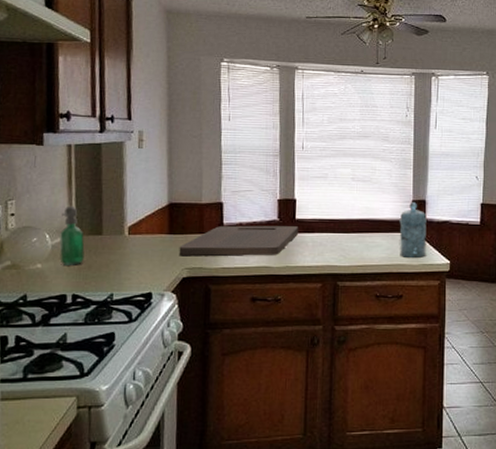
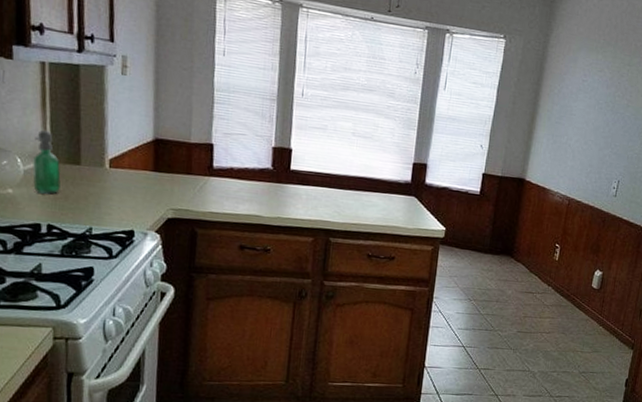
cutting board: present [179,225,299,257] -> none [164,168,294,205]
canister: present [399,202,428,258] -> none [395,164,427,222]

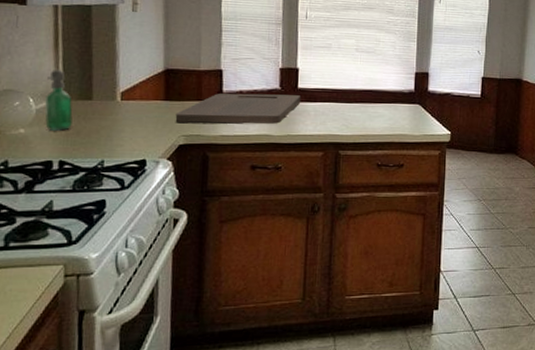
cutting board: none [164,168,294,205] -> present [175,93,301,125]

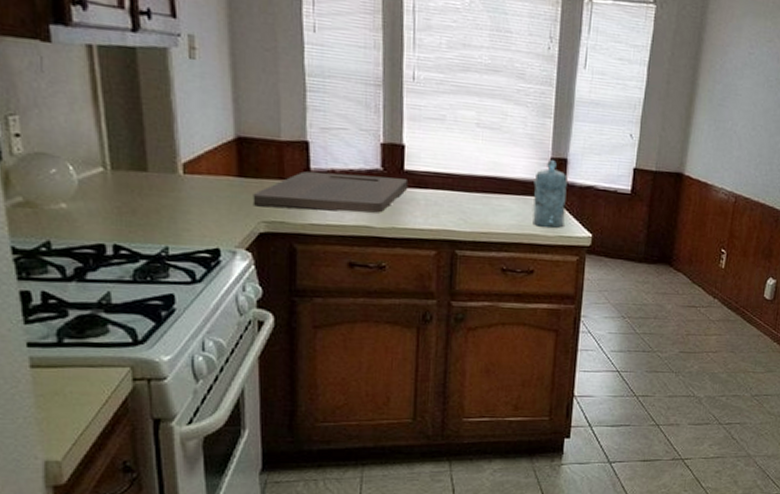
soap dispenser: present [44,69,73,131] -> none [87,129,125,208]
canister: none [402,74,430,128] -> present [532,160,569,228]

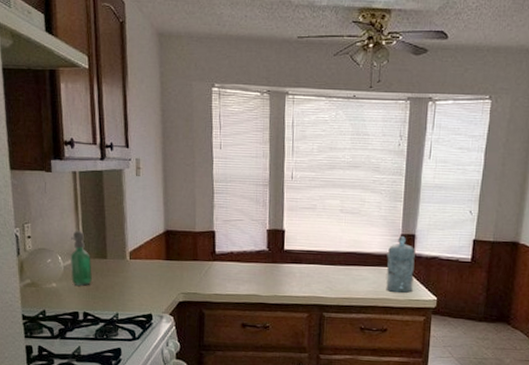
soap dispenser: none [87,129,125,208] -> present [69,230,92,286]
cutting board: present [253,171,409,213] -> none [175,254,287,285]

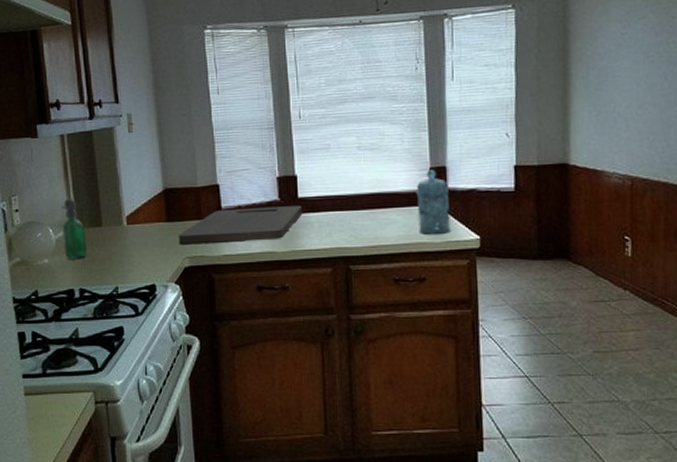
cutting board: none [175,254,287,285] -> present [178,206,303,245]

